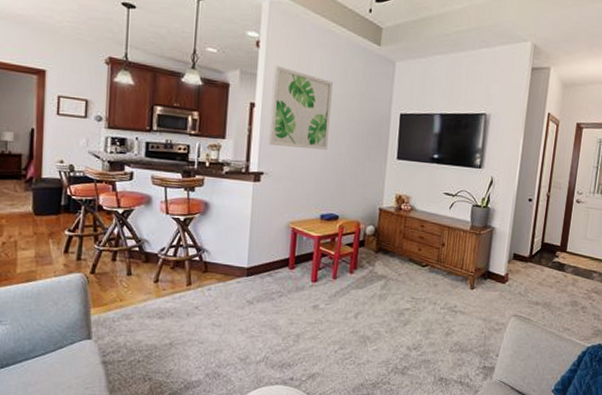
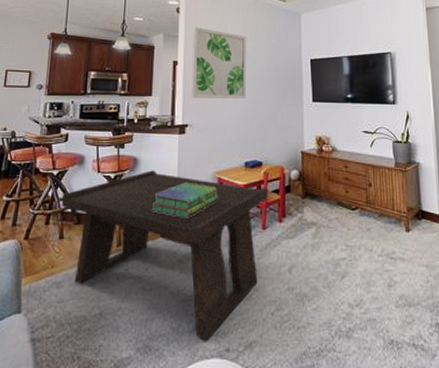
coffee table: none [128,216,342,371] -> present [61,170,268,341]
stack of books: none [223,230,291,264] -> present [152,183,218,218]

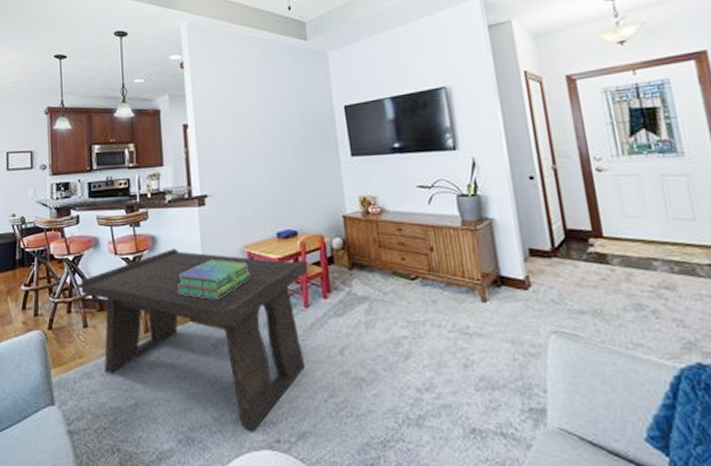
wall art: present [191,27,246,98] -> none [201,82,270,164]

